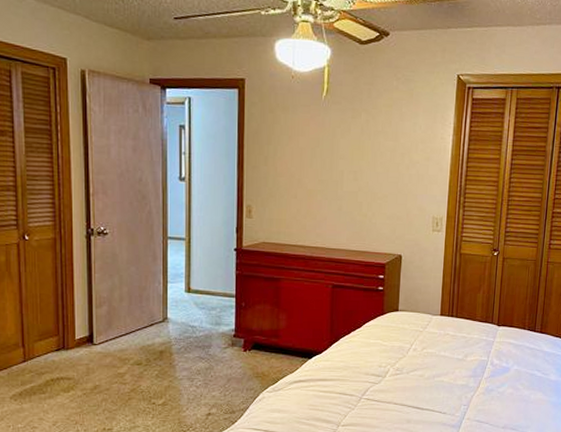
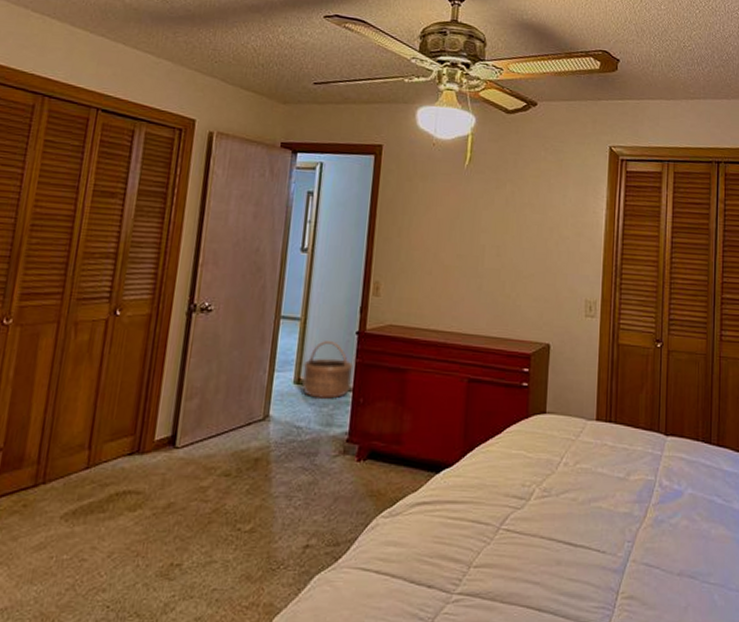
basket: none [191,257,234,305] -> present [301,341,354,400]

